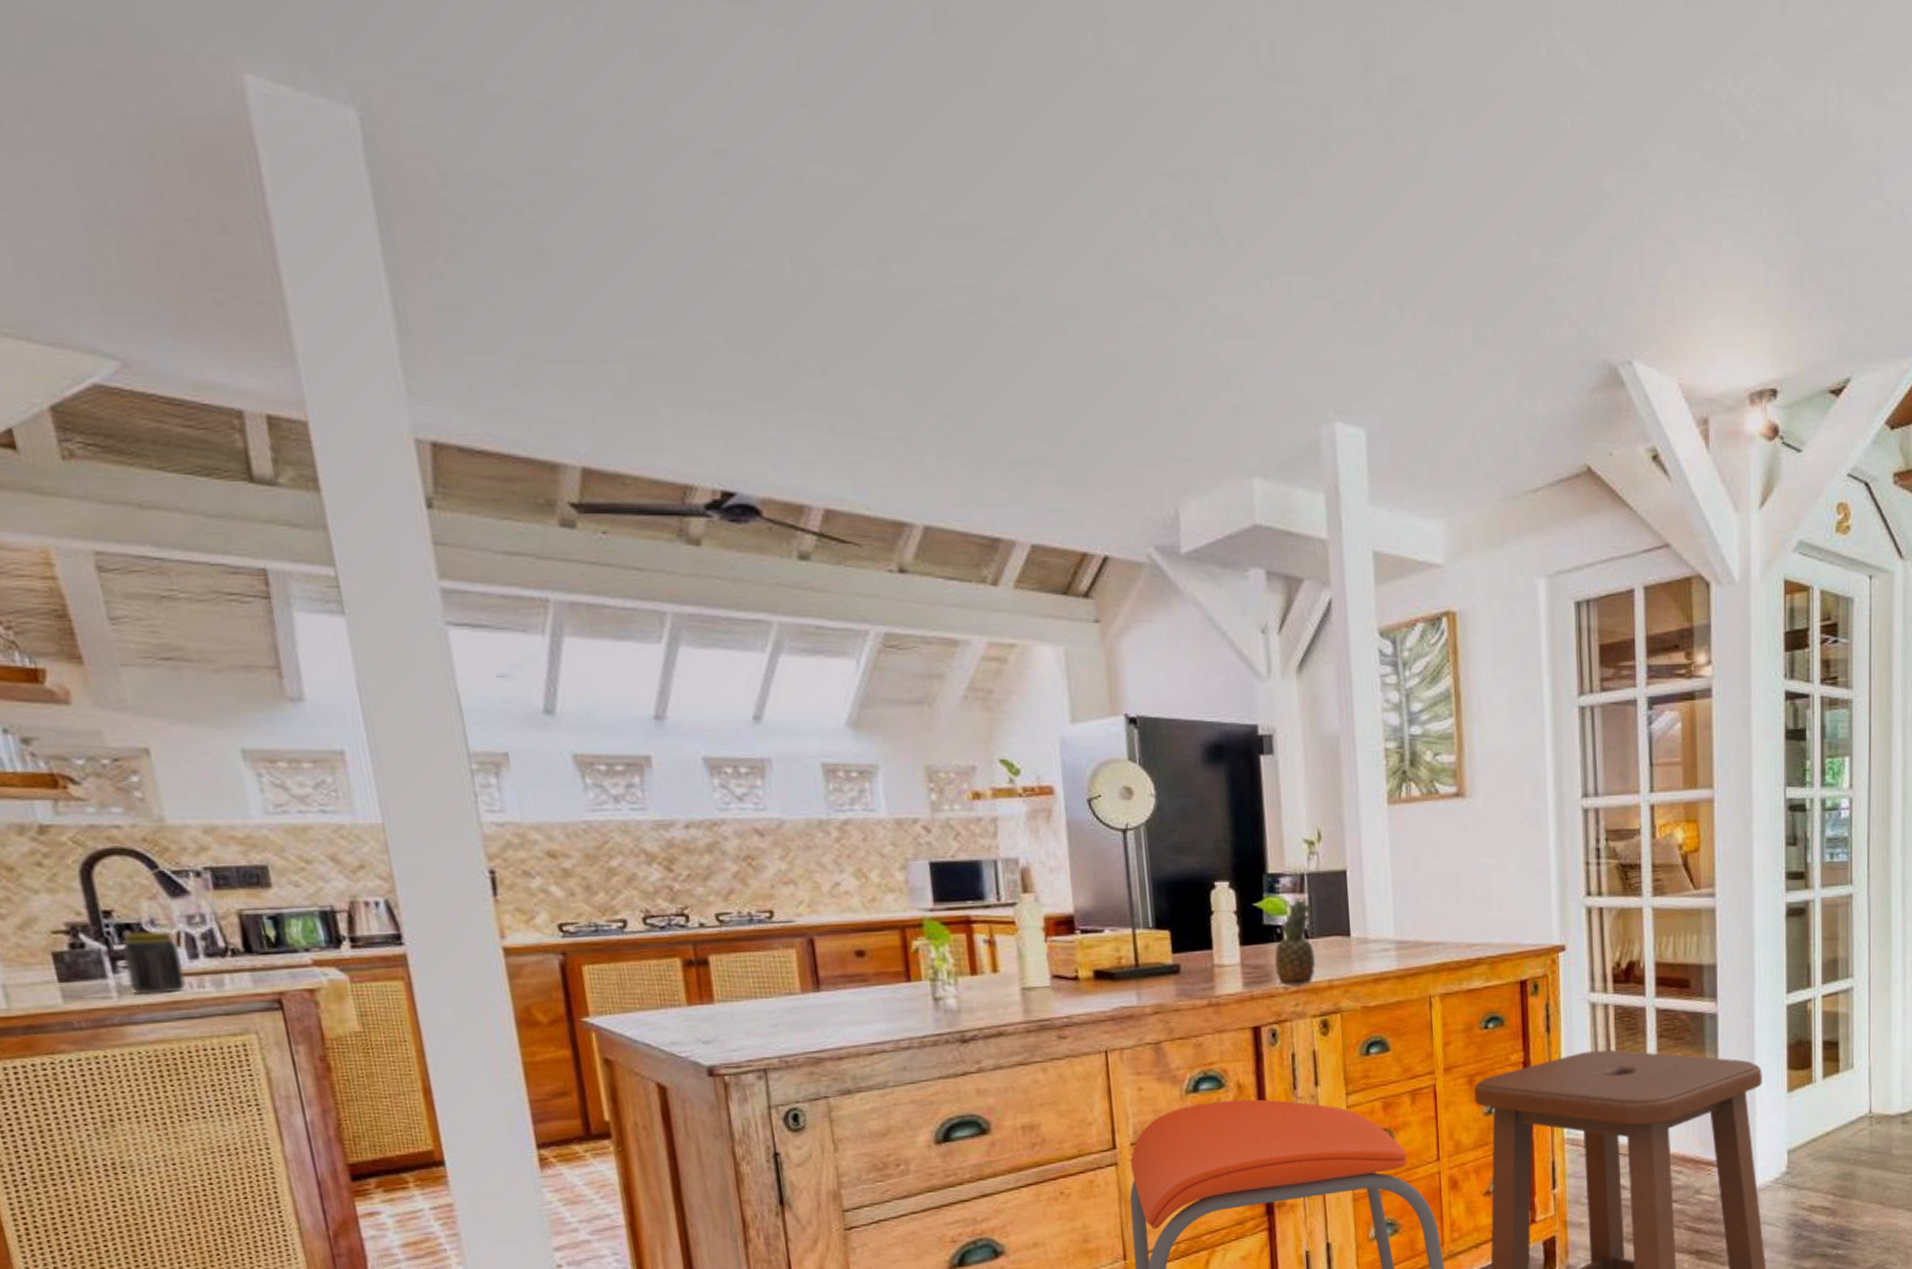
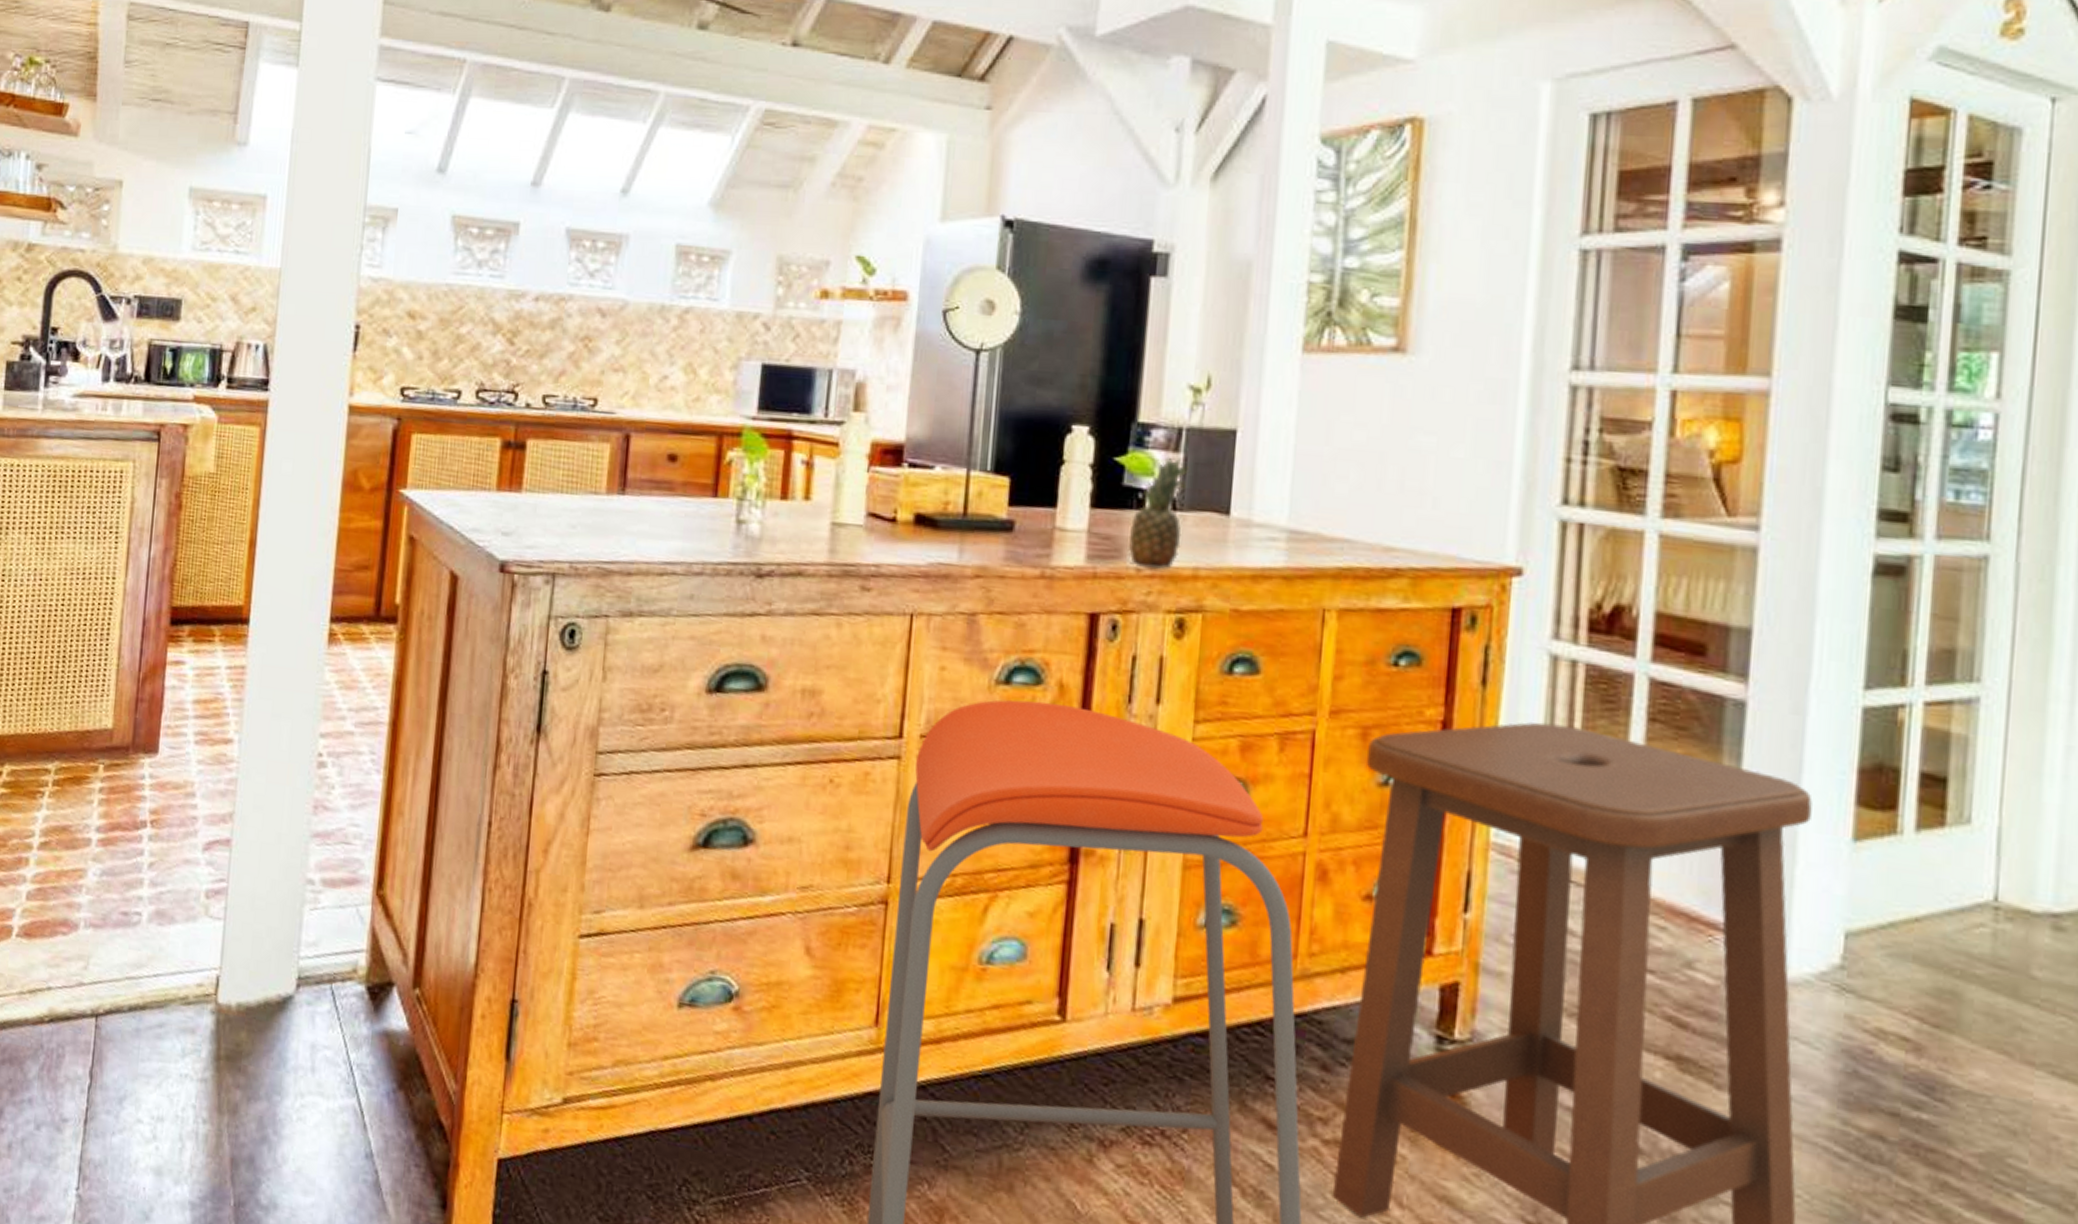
jar: present [122,931,186,995] -> none [52,350,97,412]

